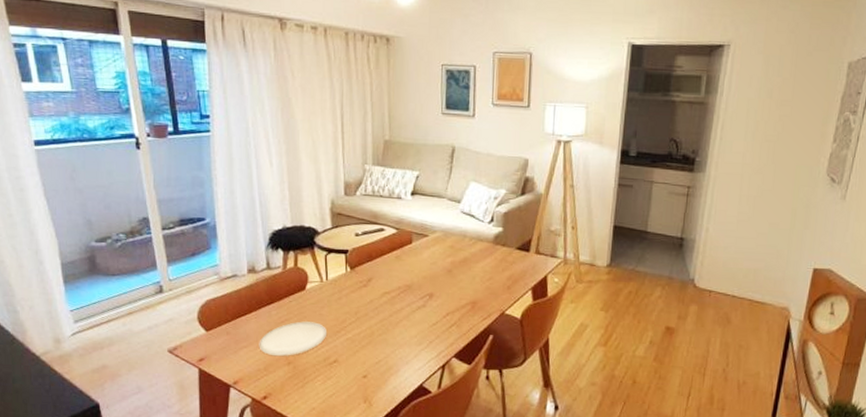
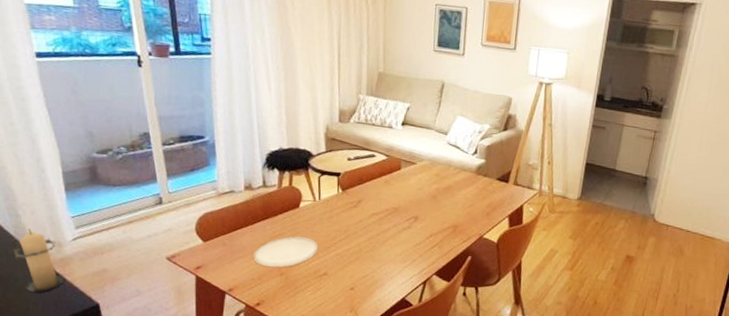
candle: none [11,324,64,394] -> present [13,228,65,293]

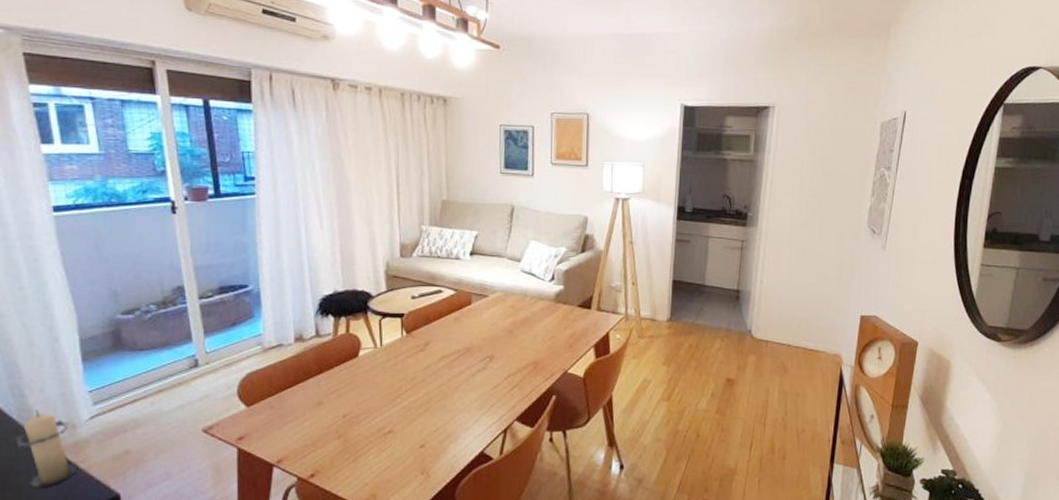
plate: present [253,236,319,268] -> none [306,391,382,430]

